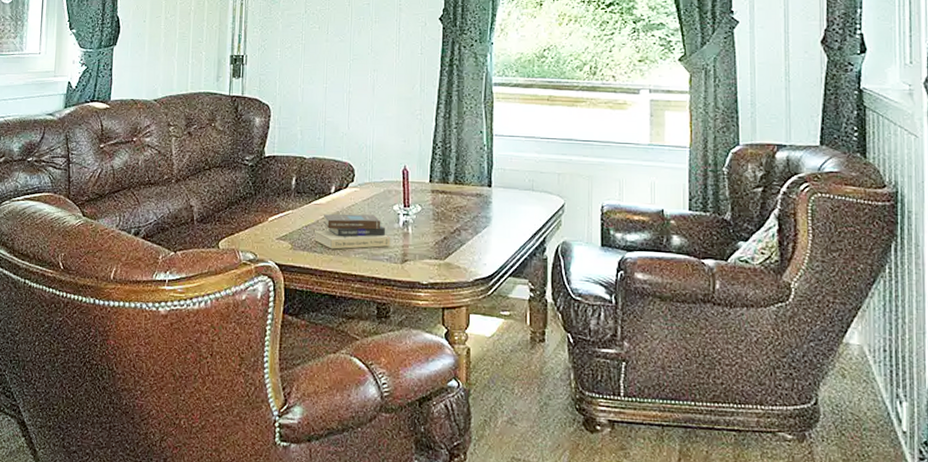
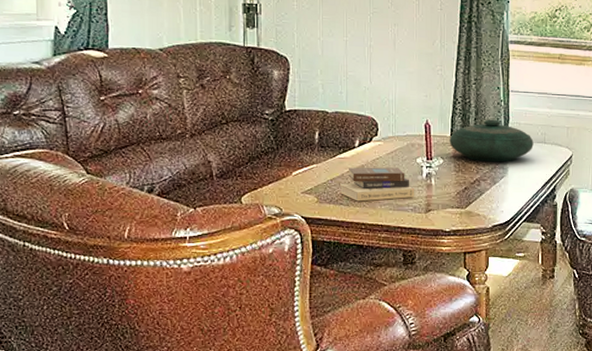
decorative bowl: none [428,165,520,211] -> present [449,119,534,162]

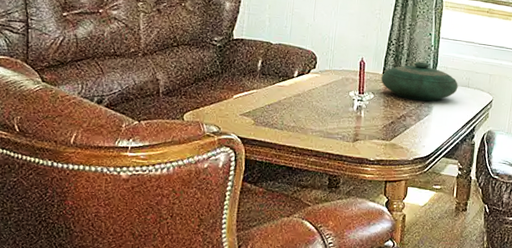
books: present [339,167,415,202] -> none [275,95,346,128]

